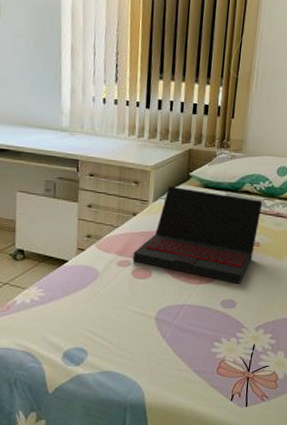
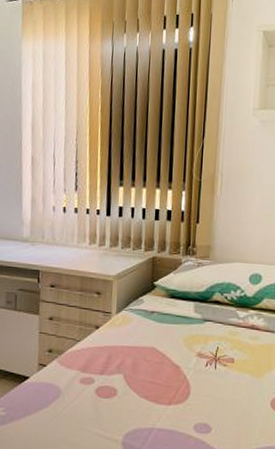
laptop: present [132,187,263,284] -> none [96,297,235,405]

